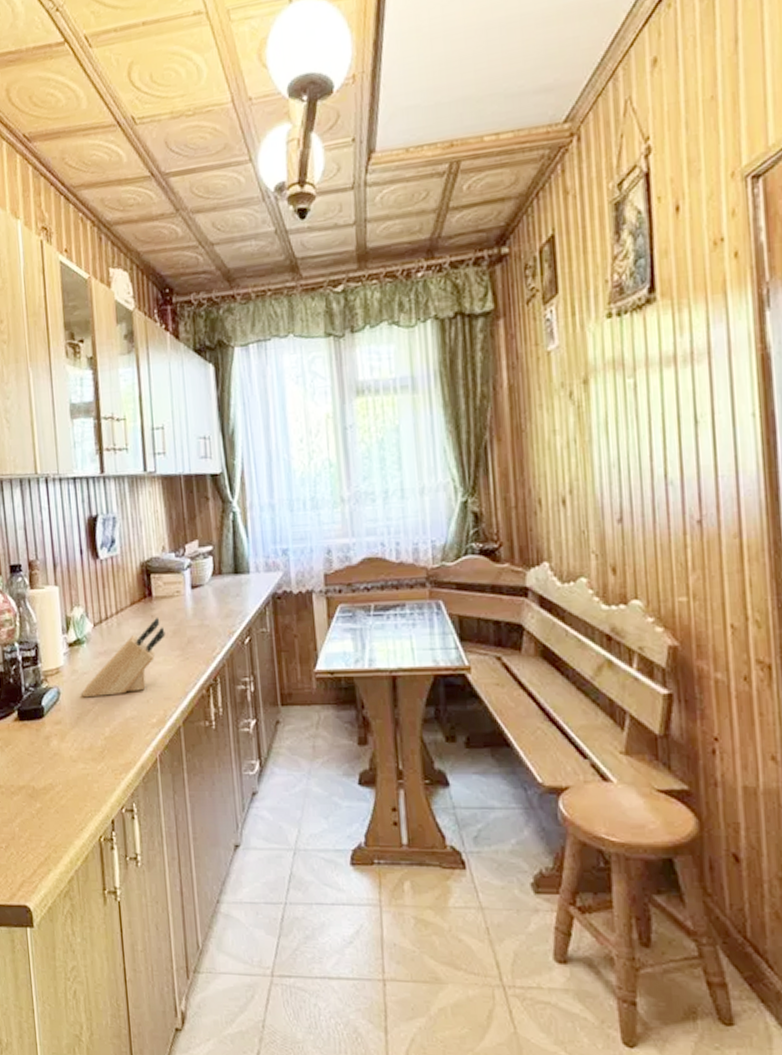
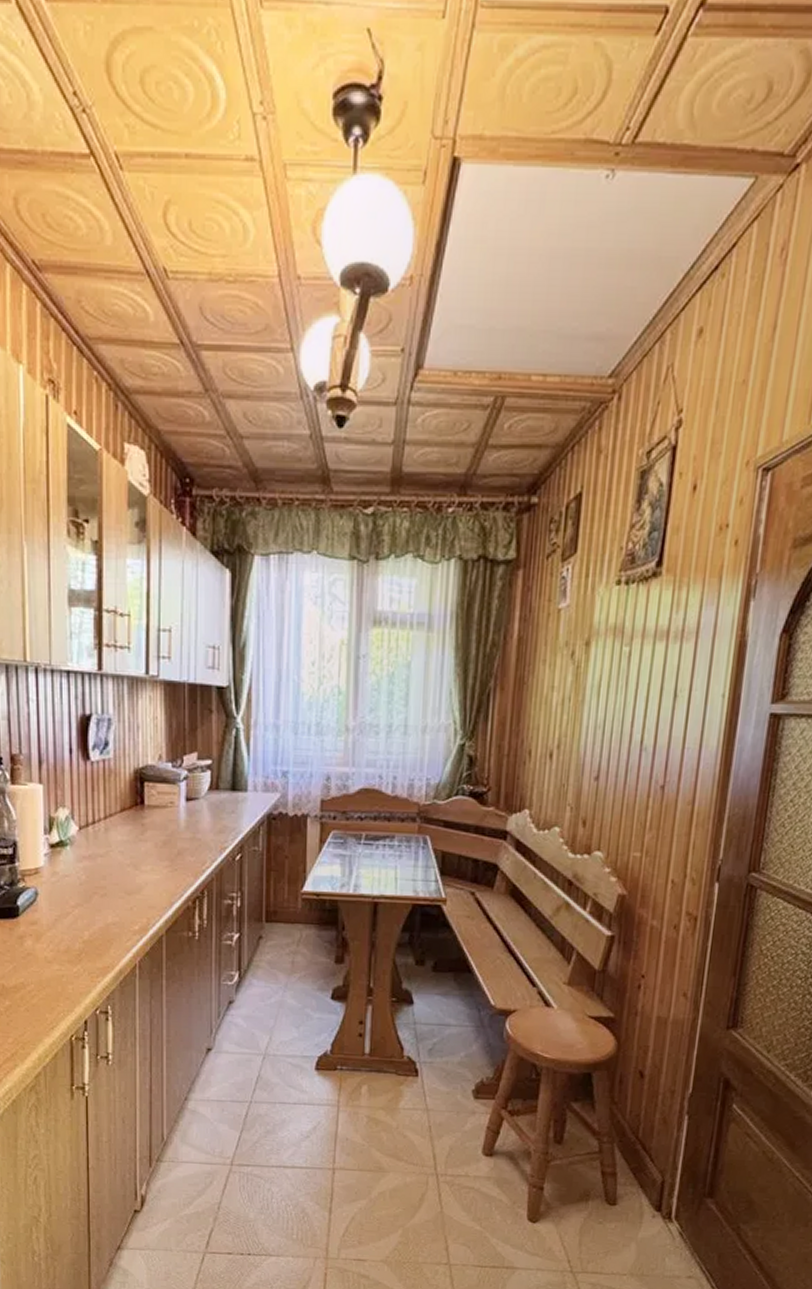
knife block: present [82,617,166,698] -> none [61,826,155,901]

